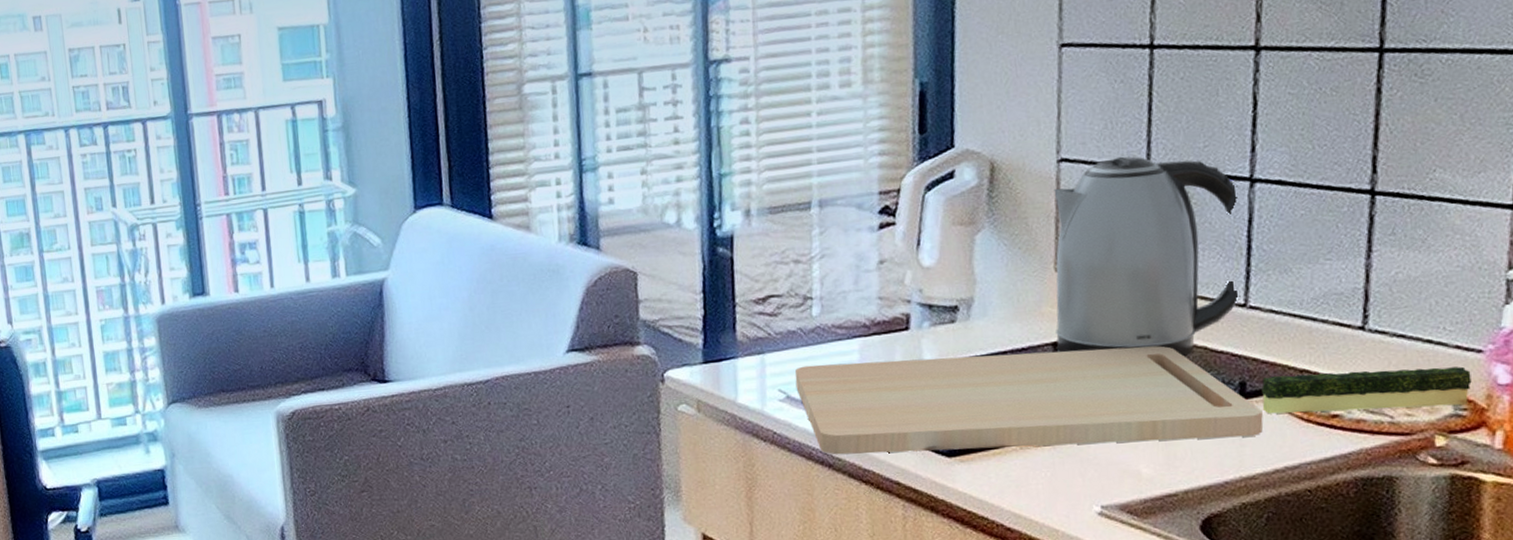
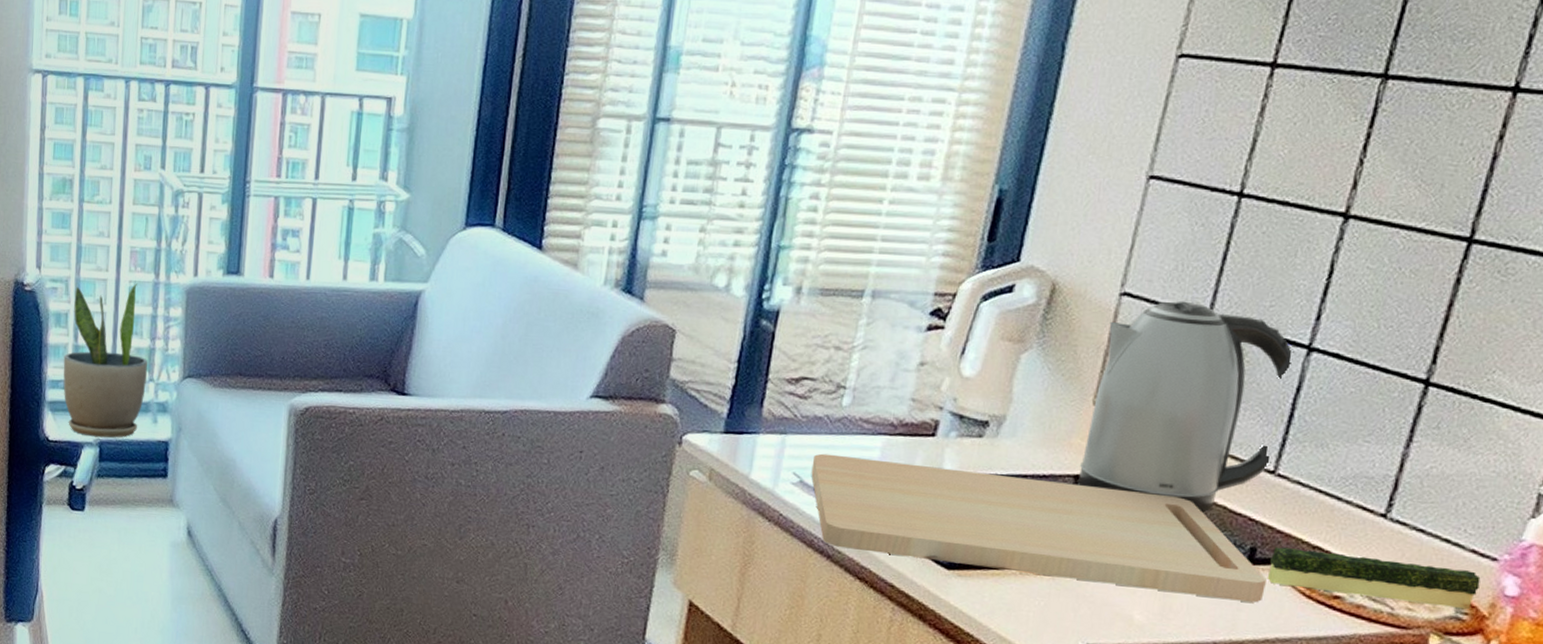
potted plant: none [48,321,133,478] -> present [63,283,147,438]

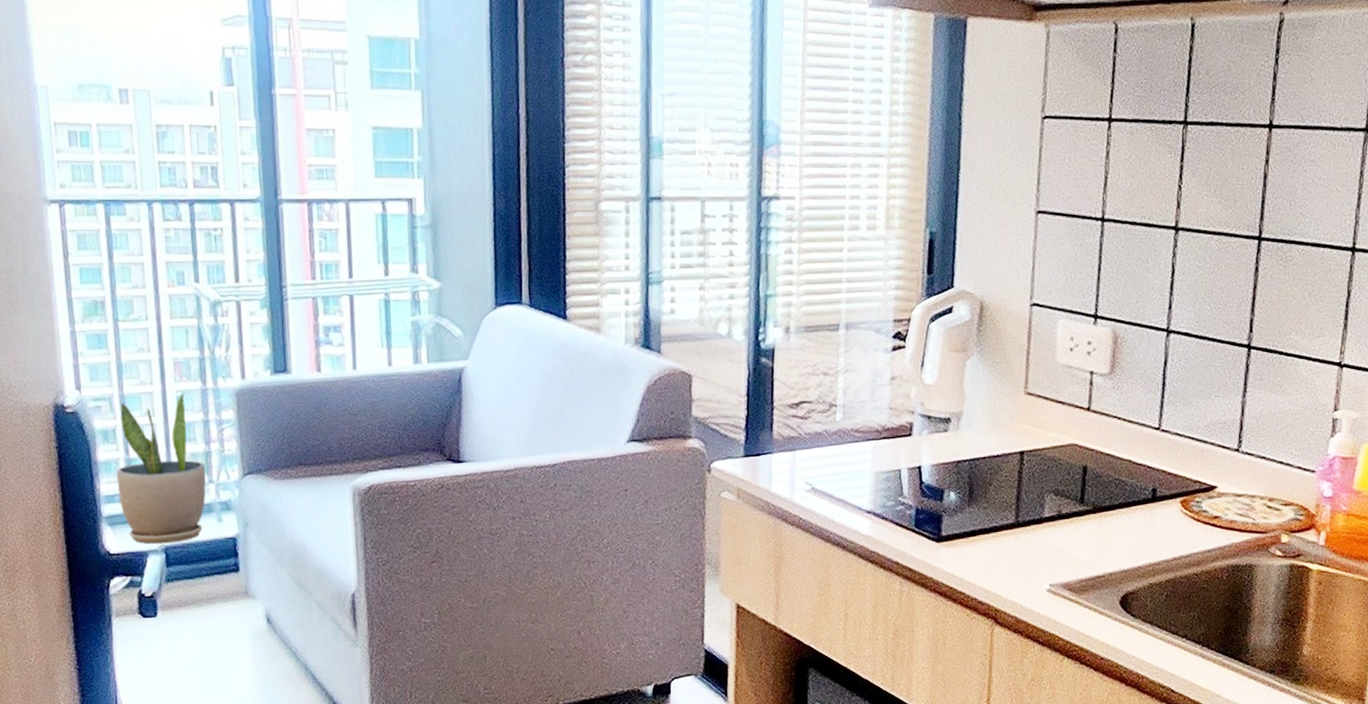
cutting board: present [811,453,1267,603] -> none [819,457,1167,539]
kettle: present [1078,301,1294,513] -> none [1023,305,1158,467]
sponge: present [1266,547,1481,609] -> none [1167,482,1307,514]

